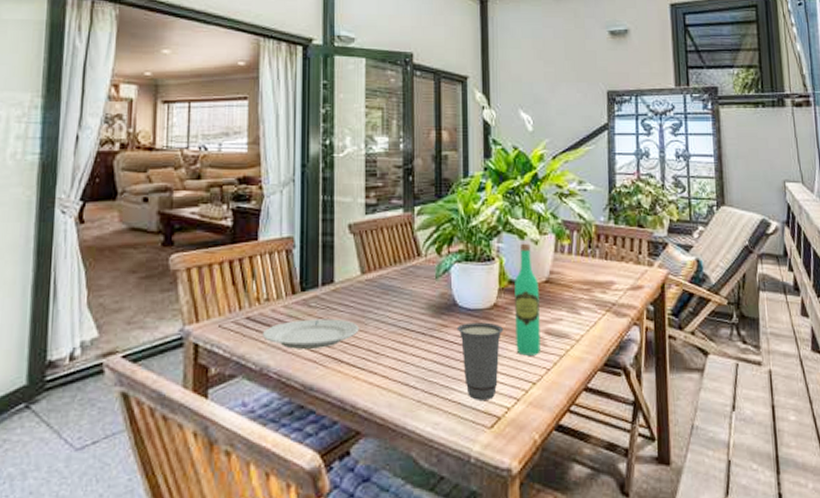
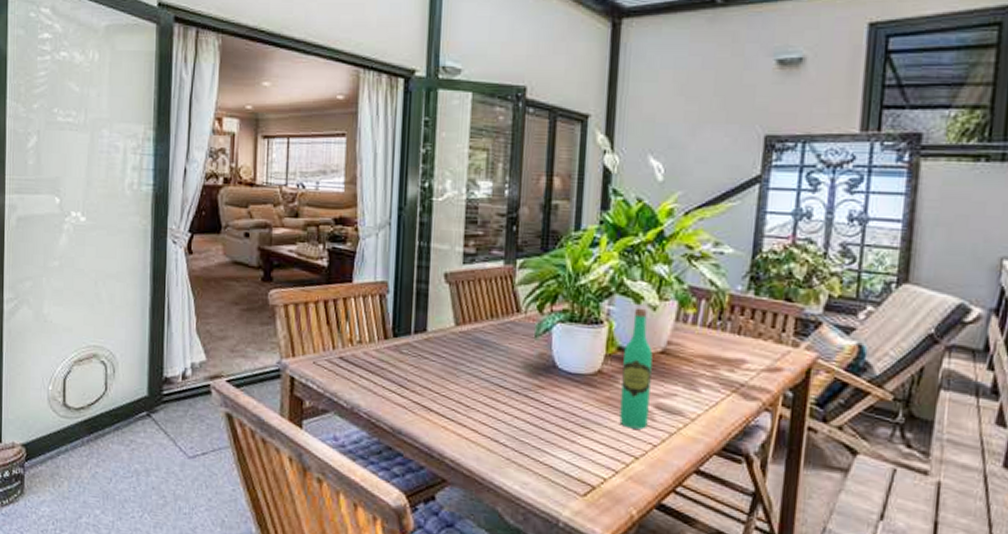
plate: present [262,318,359,350] -> none [353,365,450,395]
cup: present [456,322,504,400] -> none [554,386,608,468]

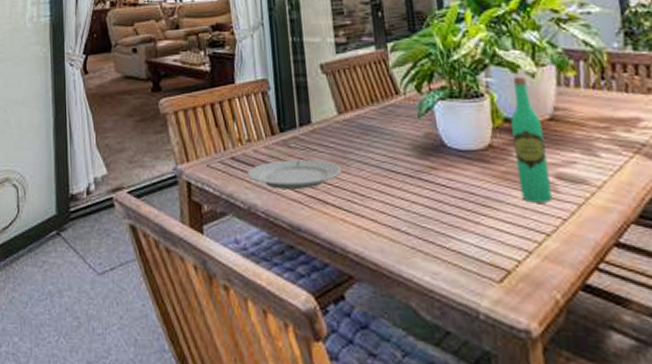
plate: none [353,365,450,395] -> present [246,159,341,191]

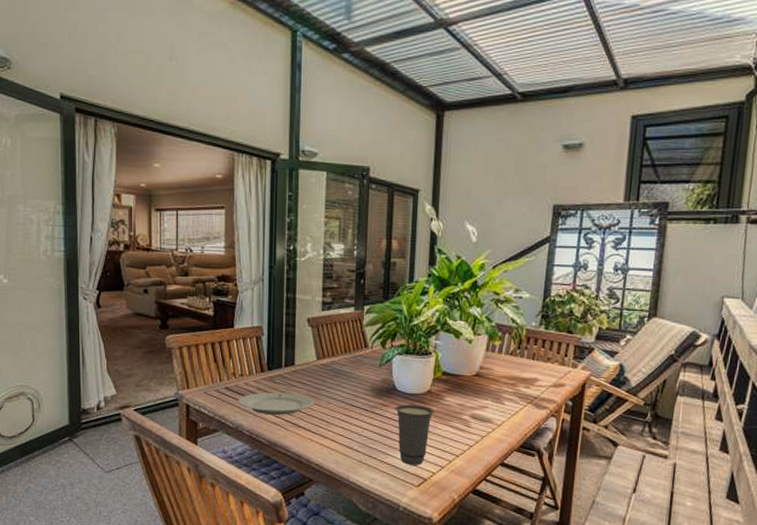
cup: none [447,165,504,251] -> present [394,404,435,465]
wine bottle: present [510,76,552,203] -> none [444,341,469,434]

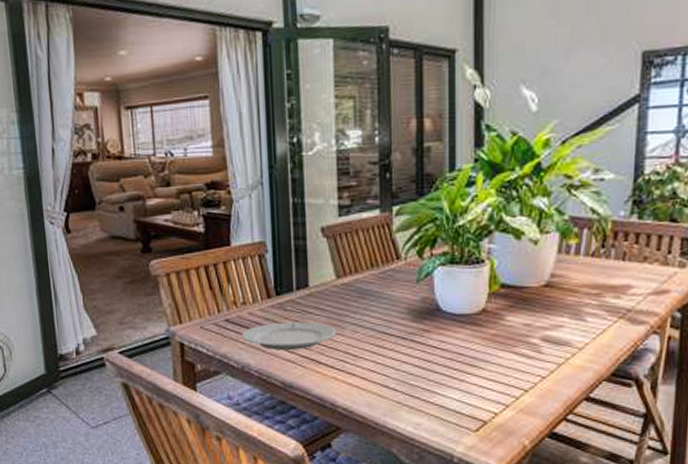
cup: present [394,404,435,465] -> none [440,328,494,405]

